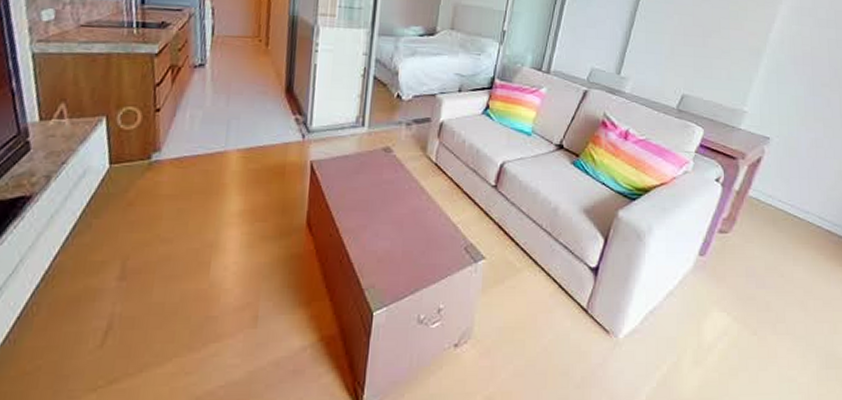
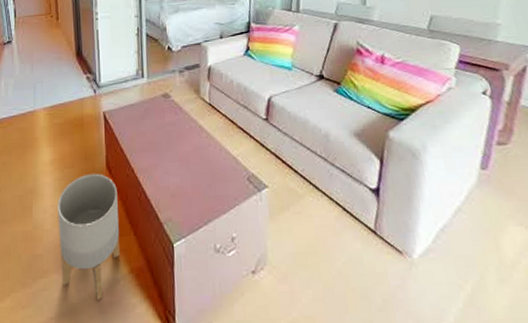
planter: none [238,229,316,370] -> present [58,173,120,301]

